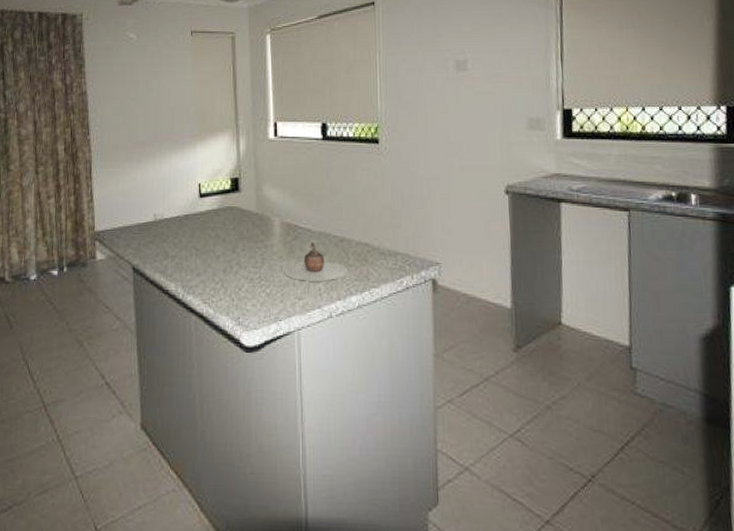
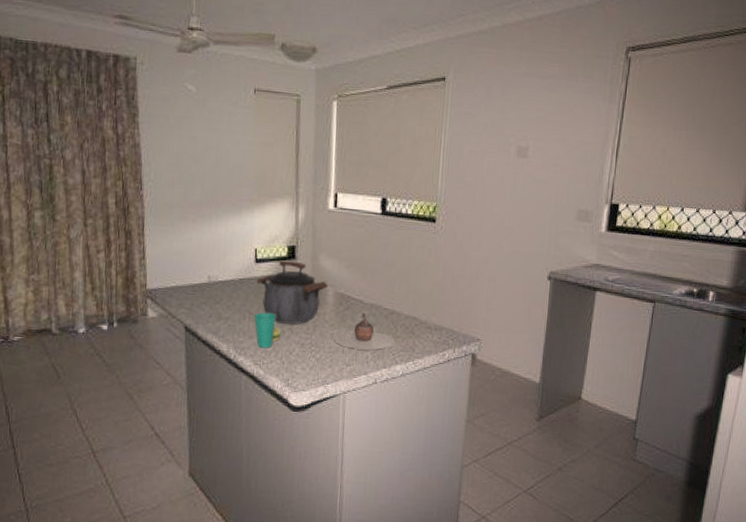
cup: none [200,248,230,285] -> present [253,313,282,348]
kettle: none [202,193,273,260] -> present [257,260,328,325]

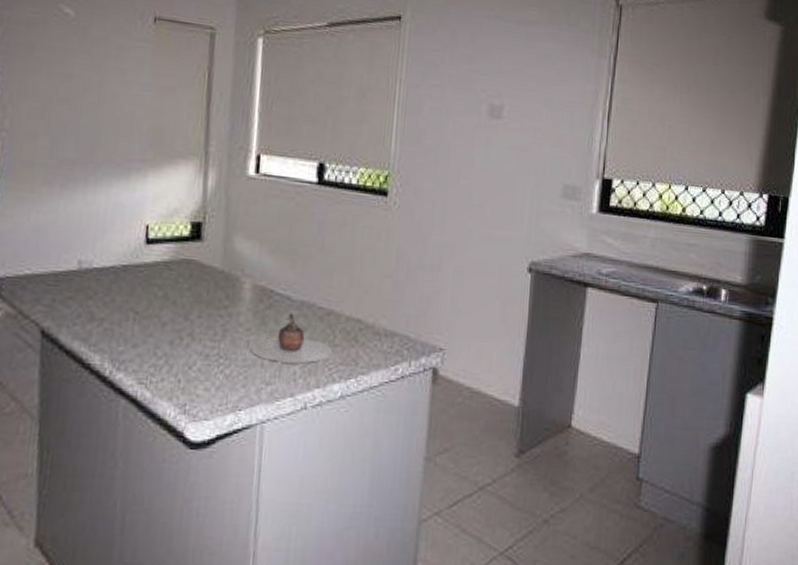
cup: present [253,313,282,348] -> none [140,312,179,361]
kettle: present [257,260,328,325] -> none [147,241,244,328]

